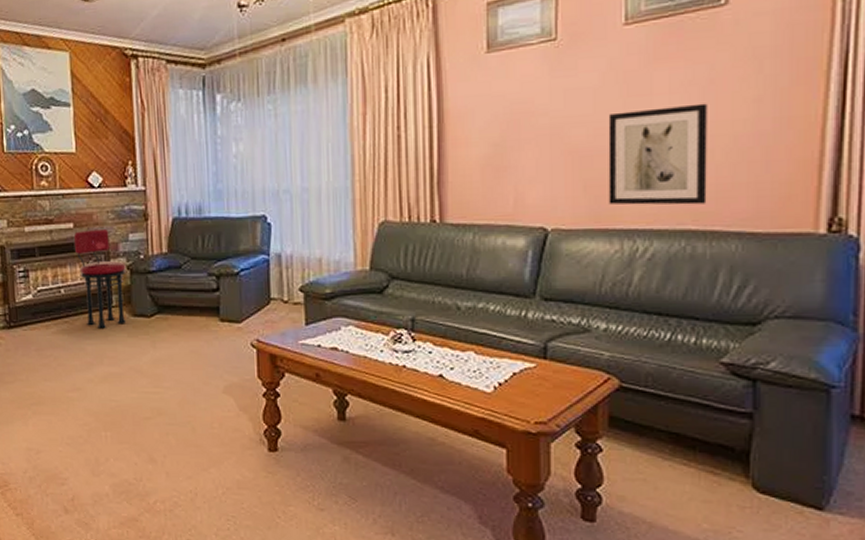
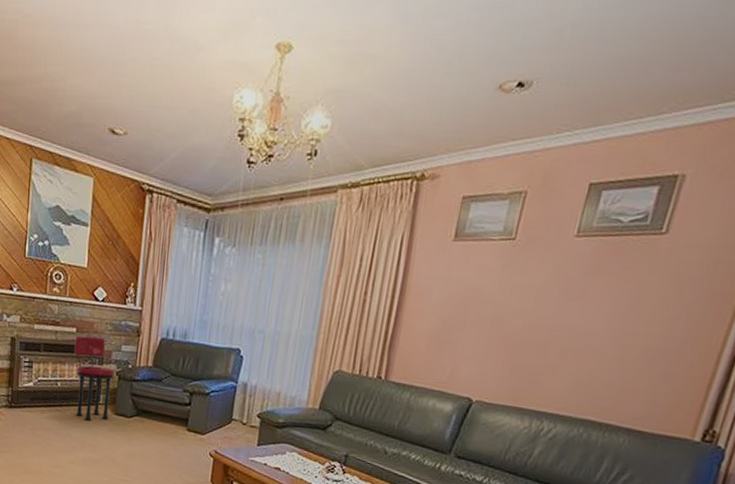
wall art: present [608,103,707,205] -> none [527,311,630,401]

